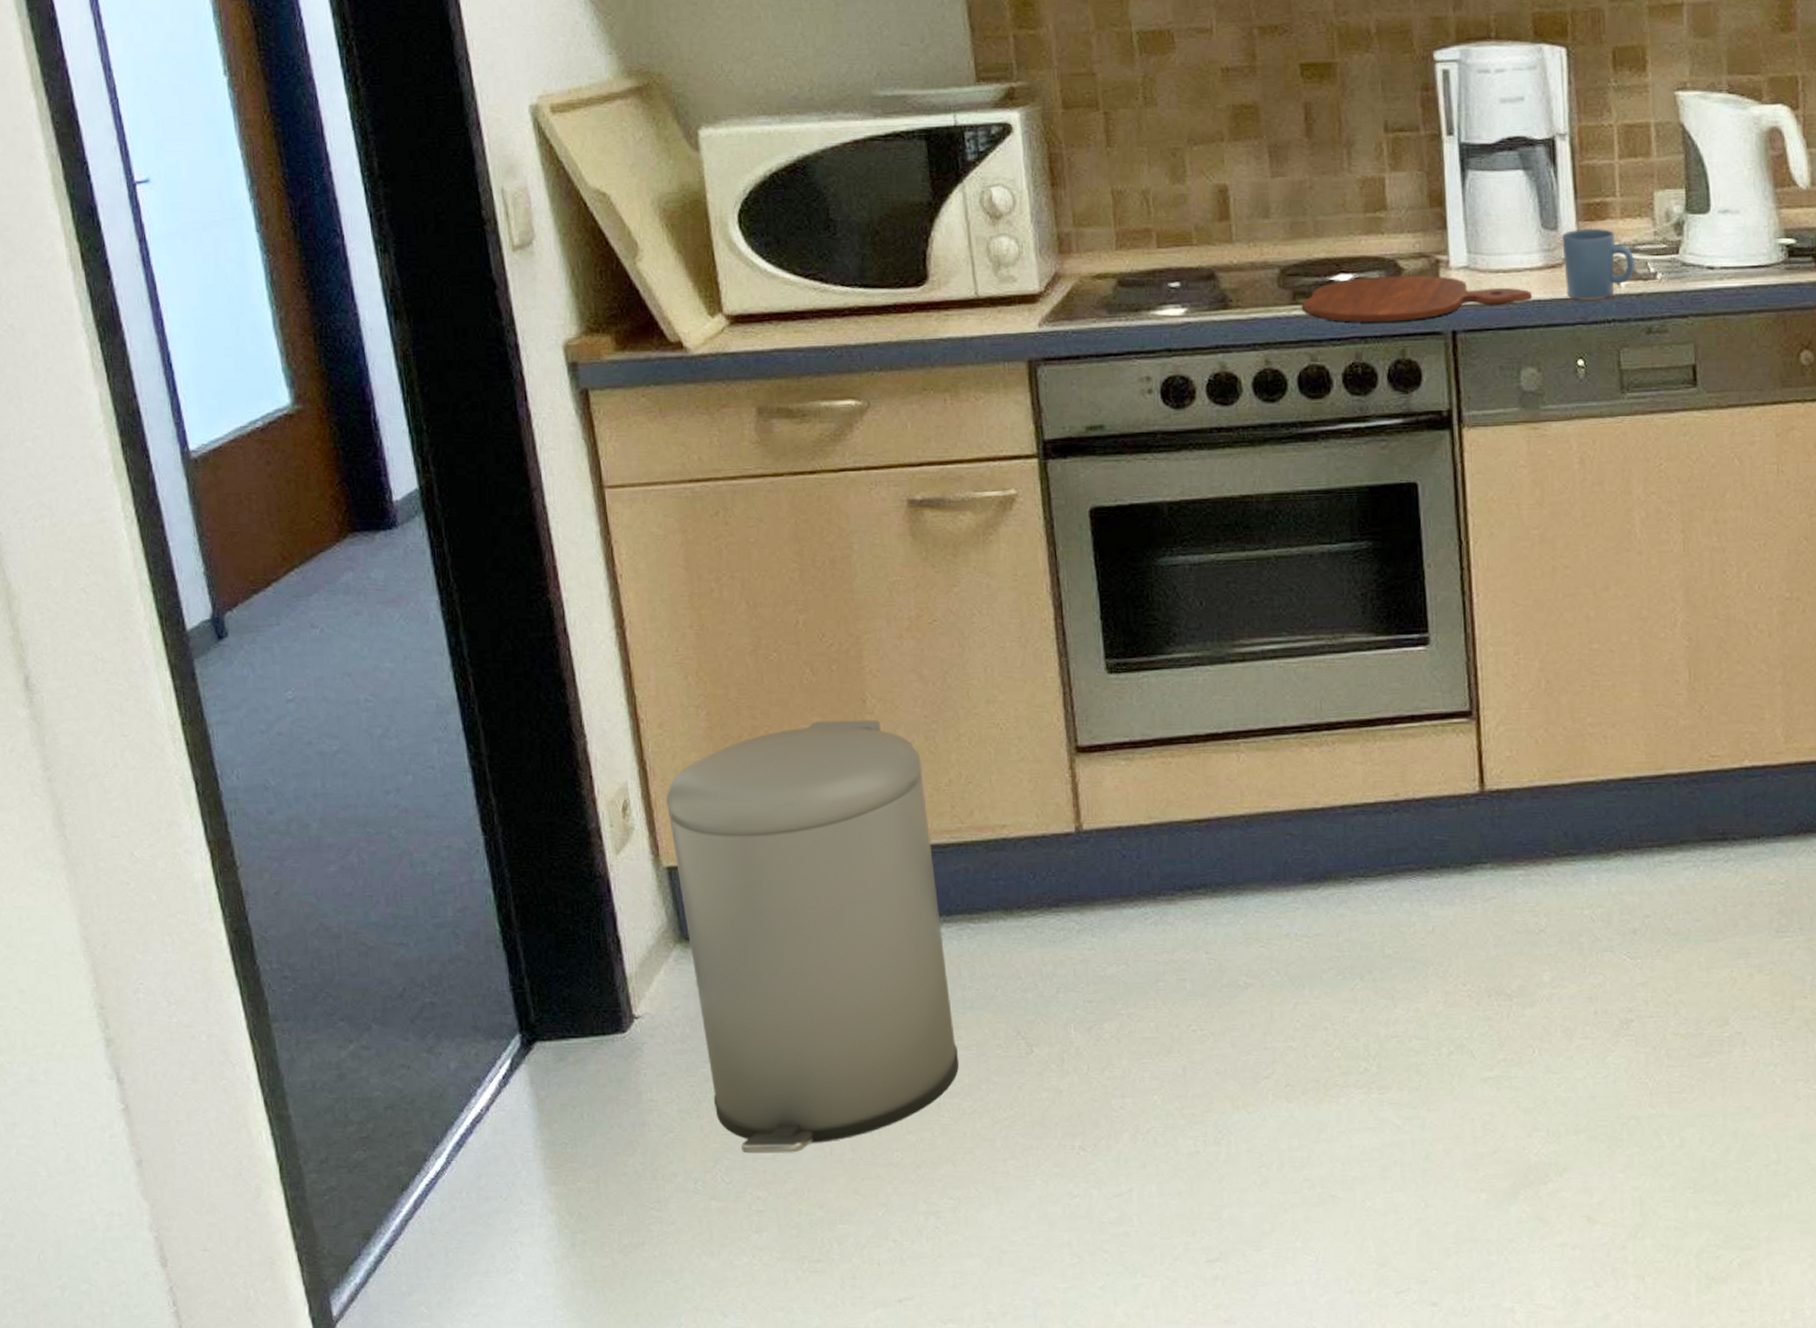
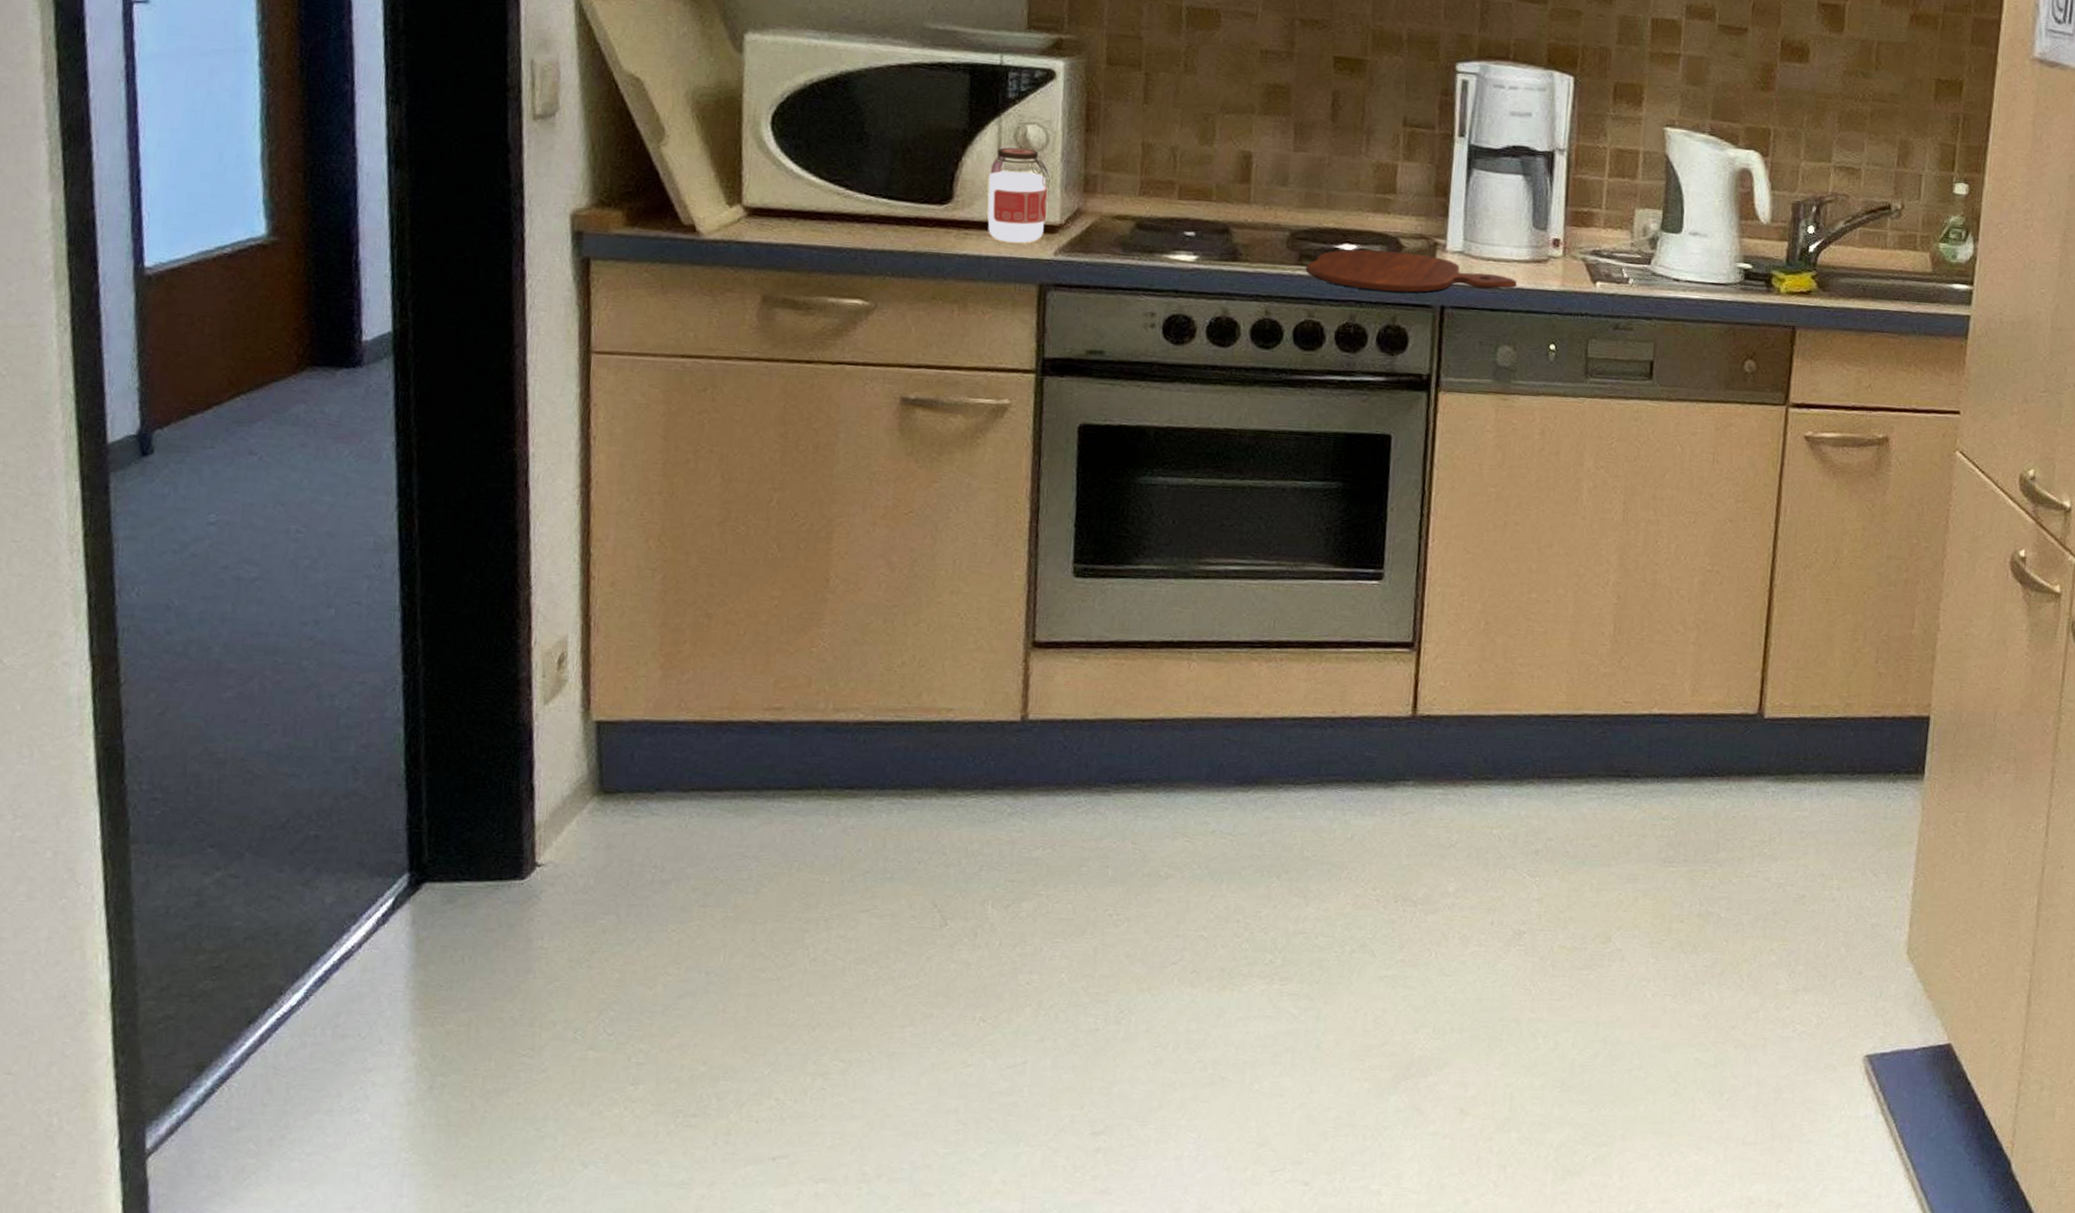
pedal bin: present [666,719,959,1154] -> none [605,595,877,1008]
jar: none [960,213,1026,319] -> present [987,147,1049,243]
mug: present [1561,228,1635,302] -> none [1548,232,1612,296]

